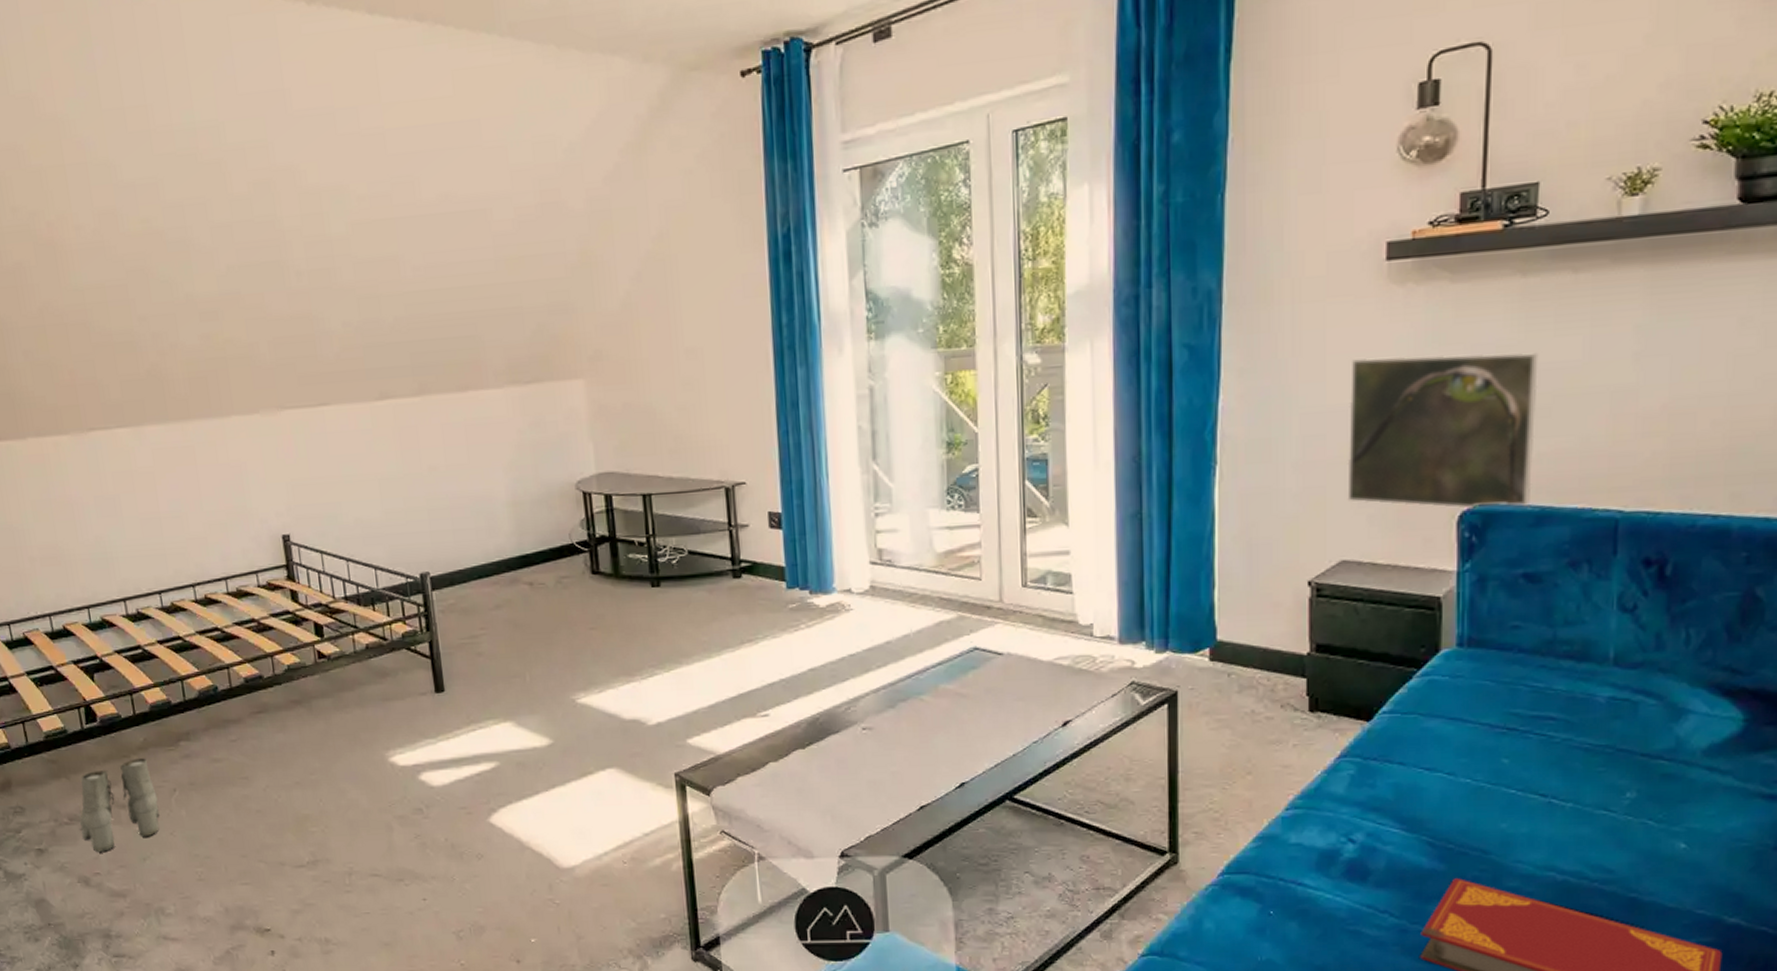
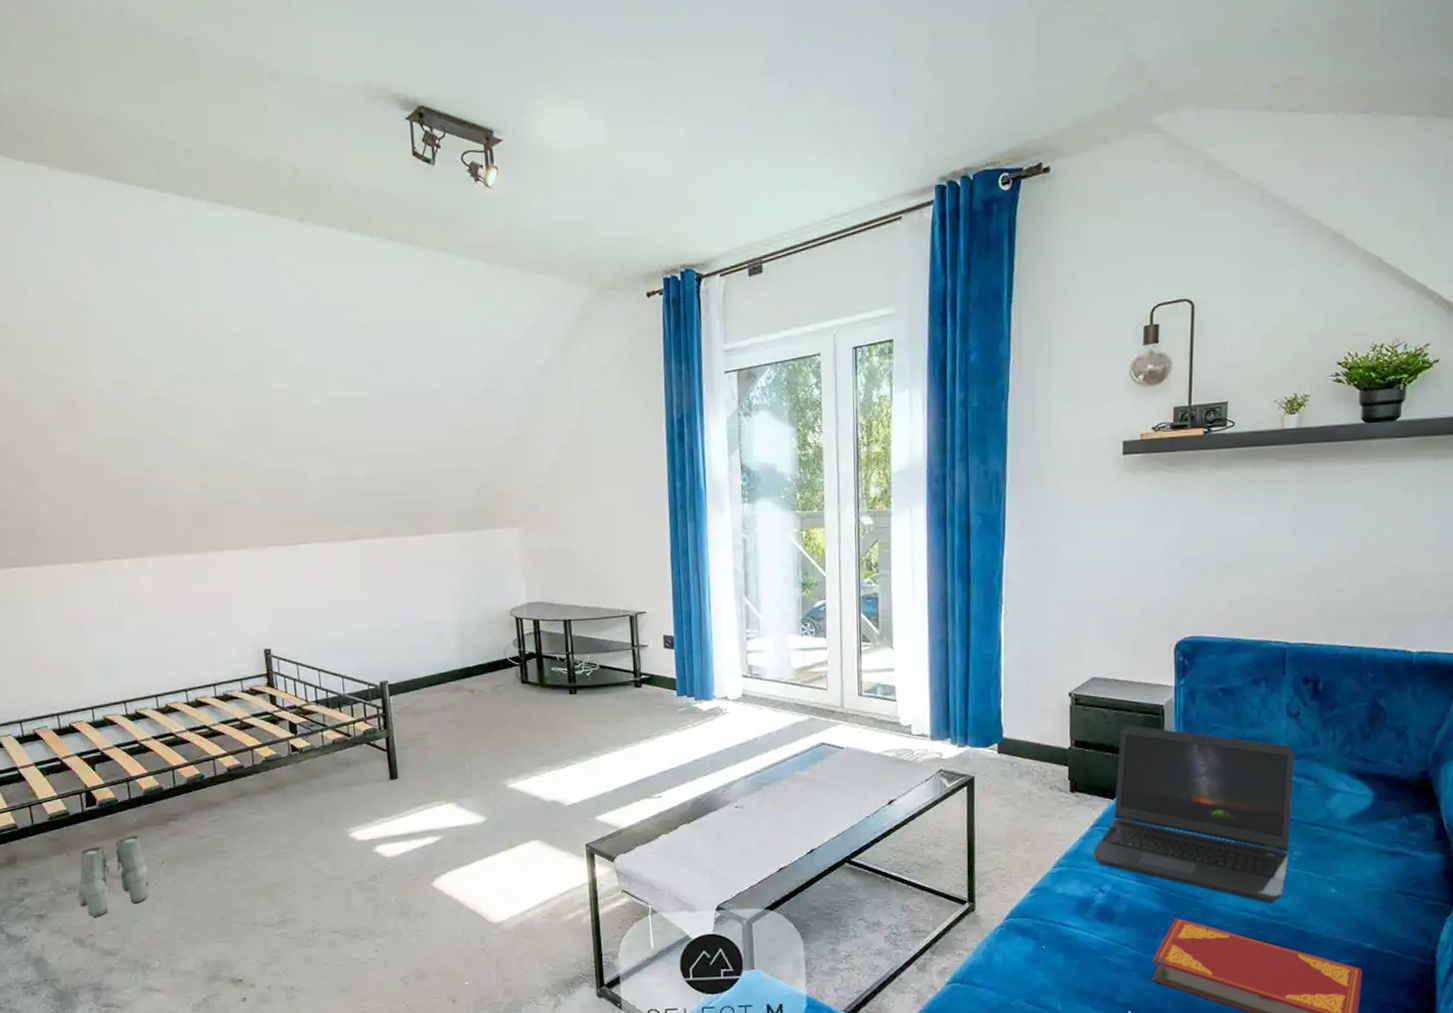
laptop computer: none [1339,623,1630,862] -> present [1092,725,1295,904]
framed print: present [1347,352,1539,509] -> none [1096,525,1229,640]

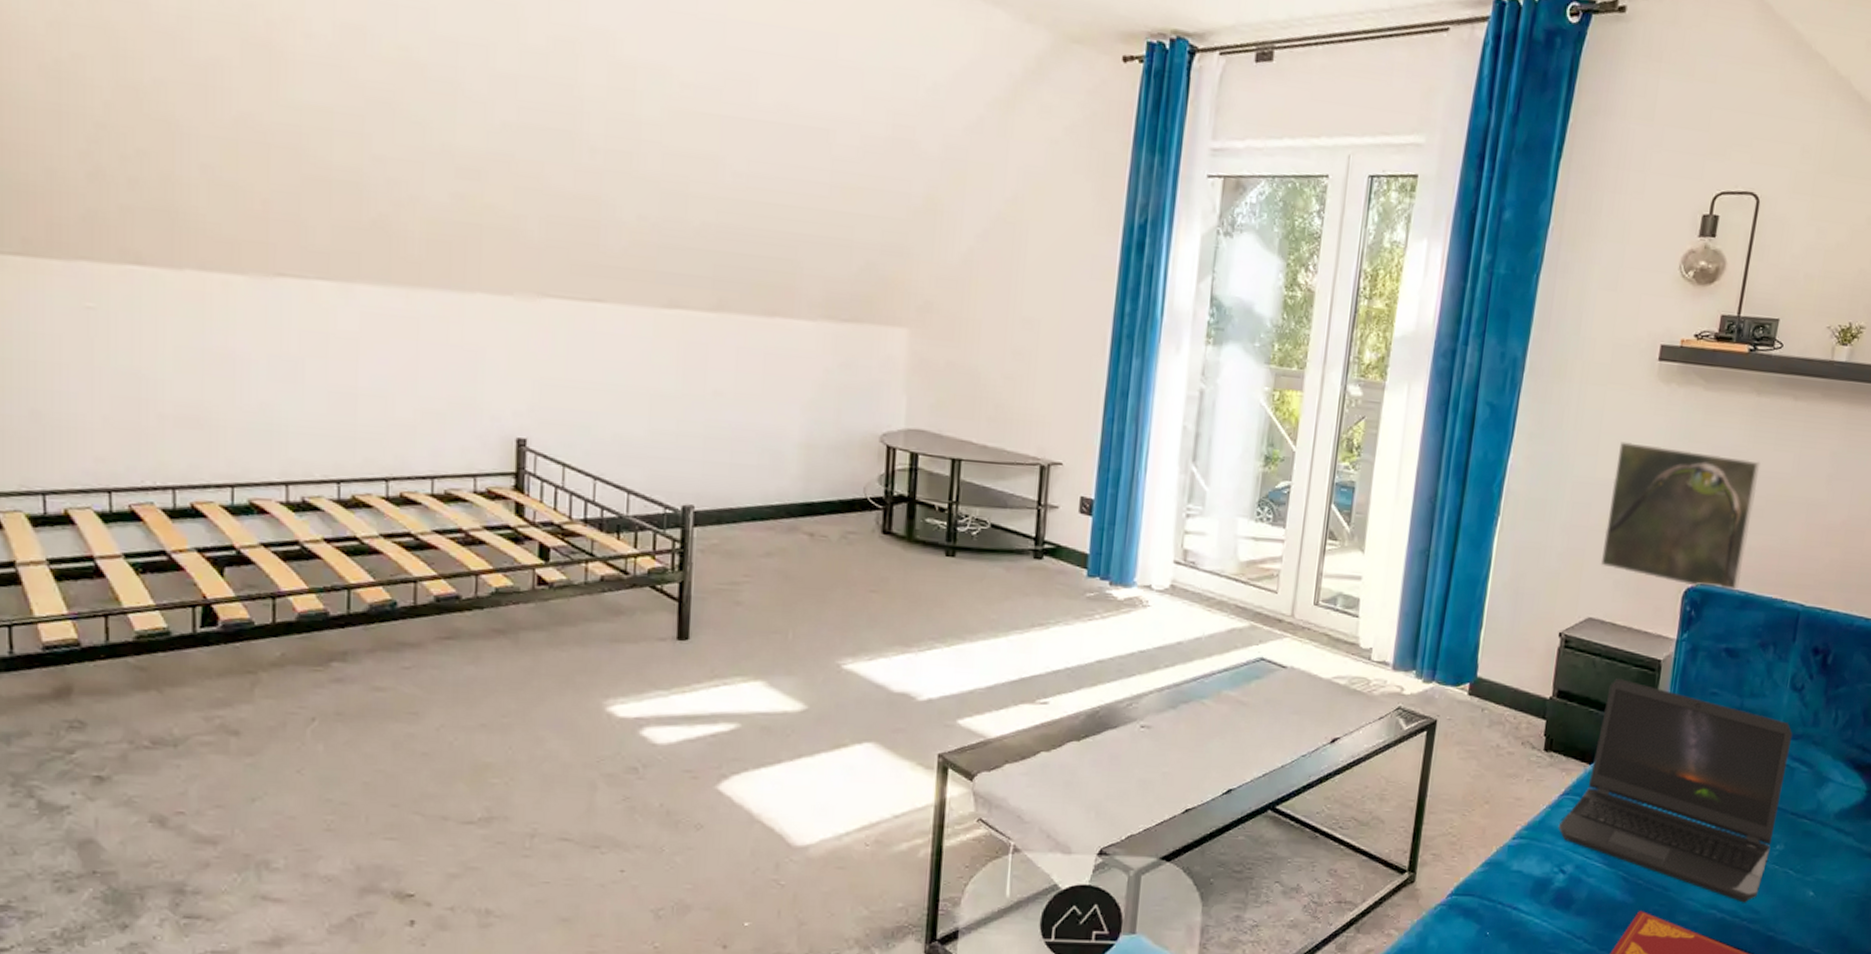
boots: present [77,836,149,916] -> none [168,676,287,786]
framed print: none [1096,525,1229,640] -> present [1600,441,1761,593]

